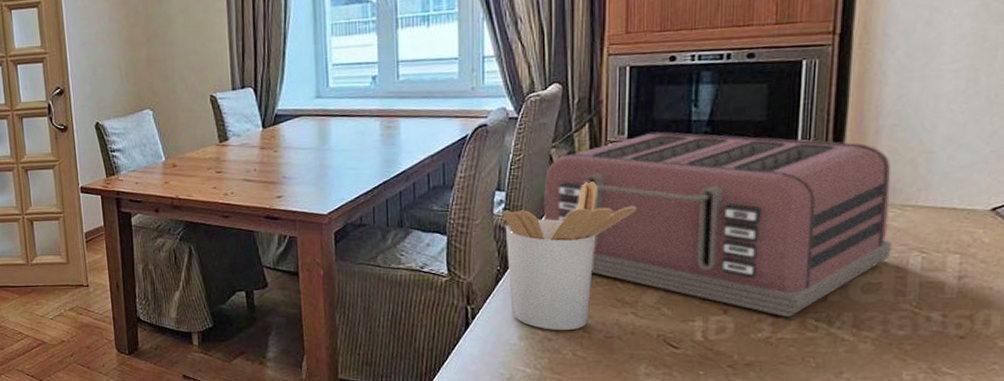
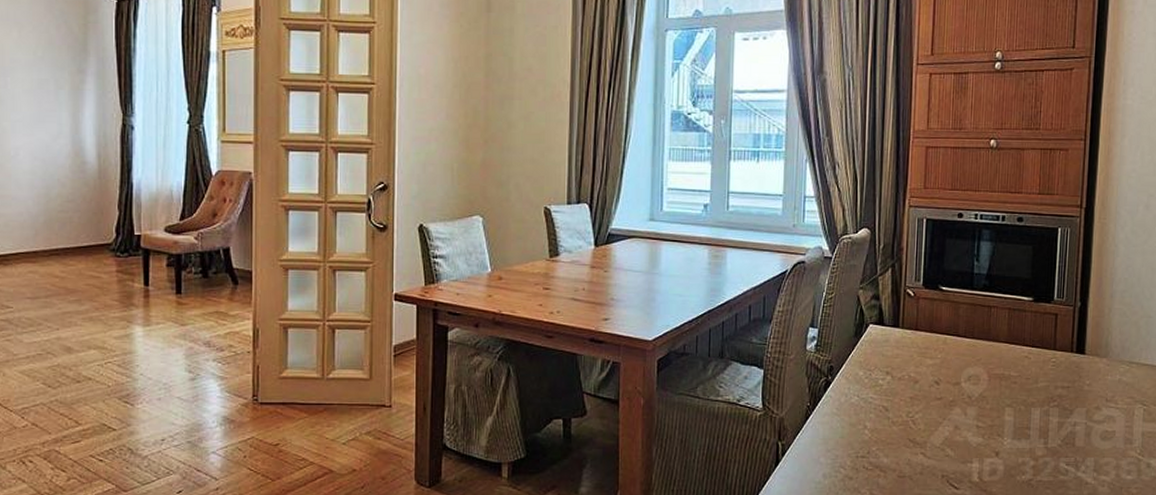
utensil holder: present [502,181,637,331] -> none [814,324,929,470]
toaster: present [544,131,892,318] -> none [850,281,1122,462]

